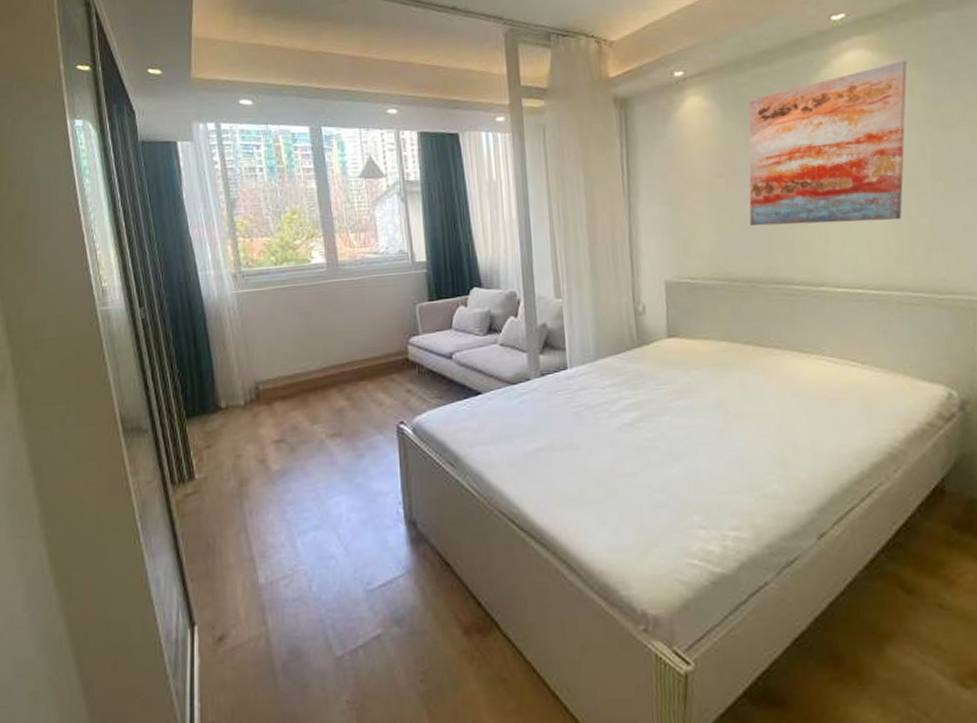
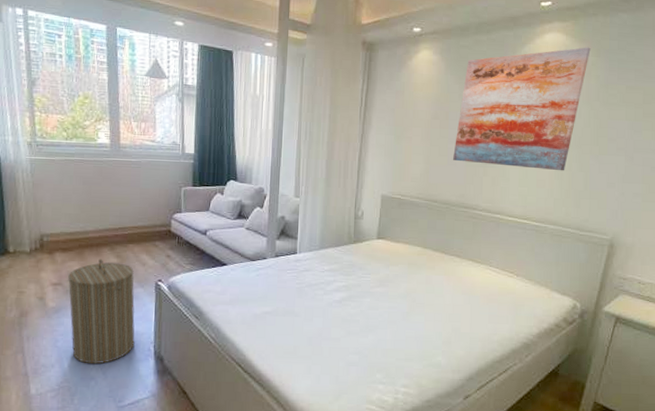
laundry hamper: none [292,403,379,539] -> present [68,259,135,365]

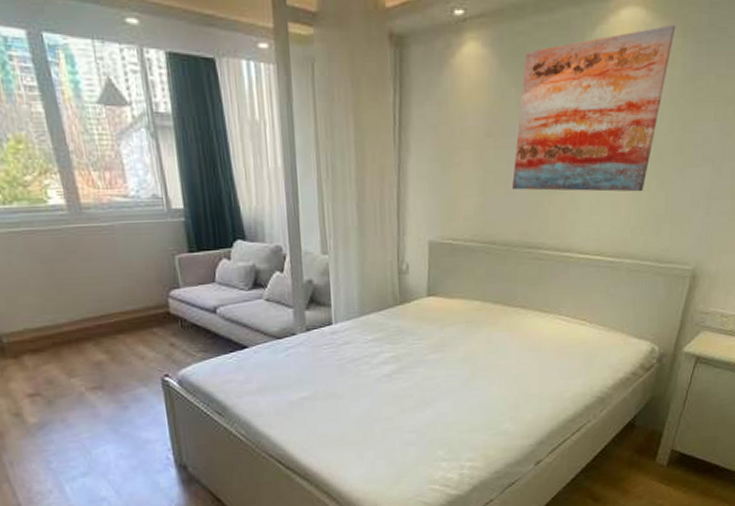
laundry hamper: present [68,259,135,365] -> none [46,357,149,484]

